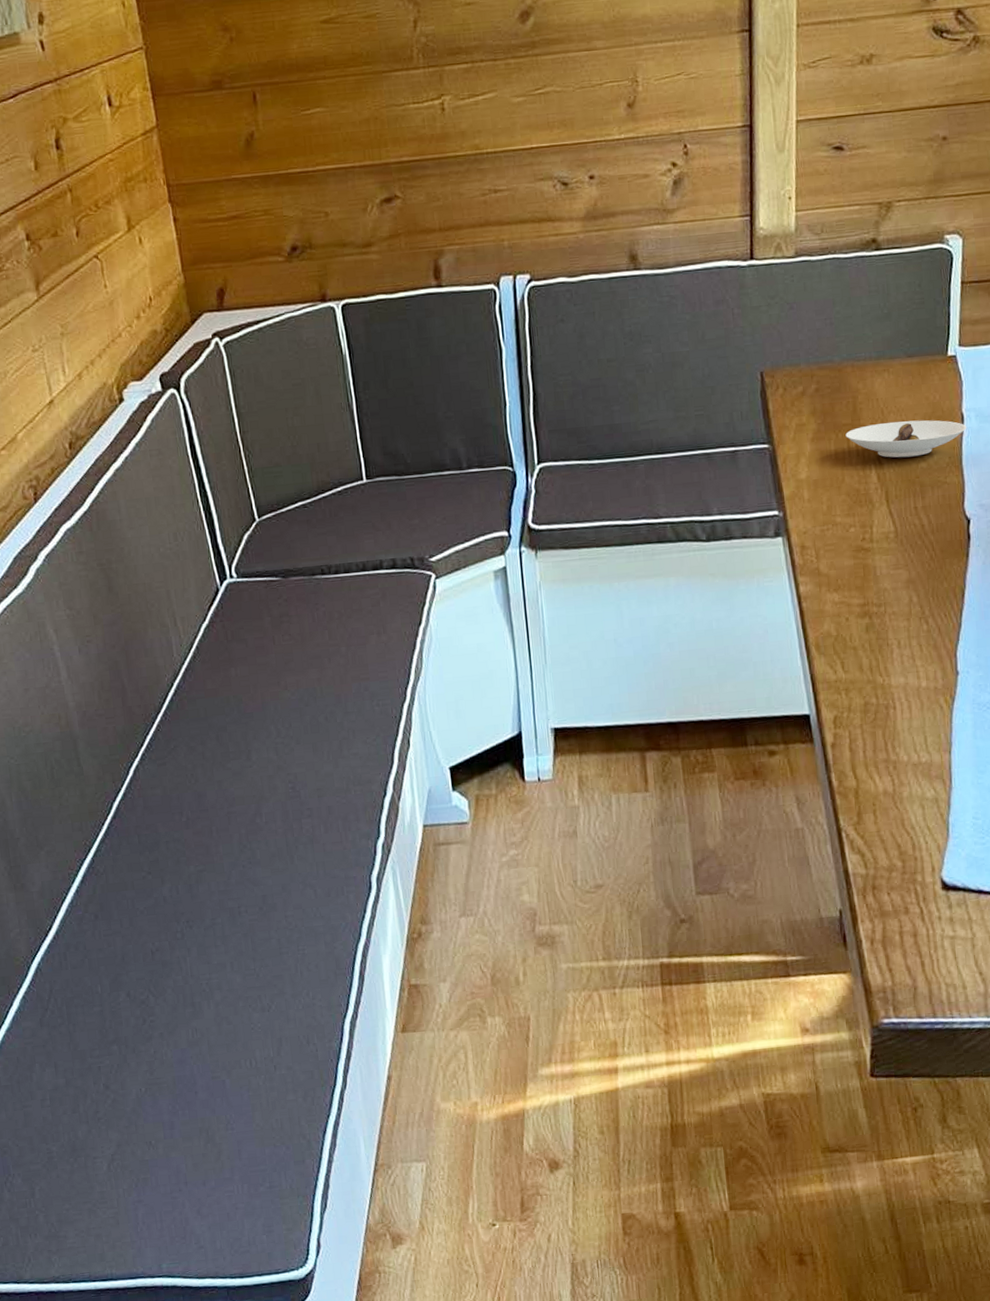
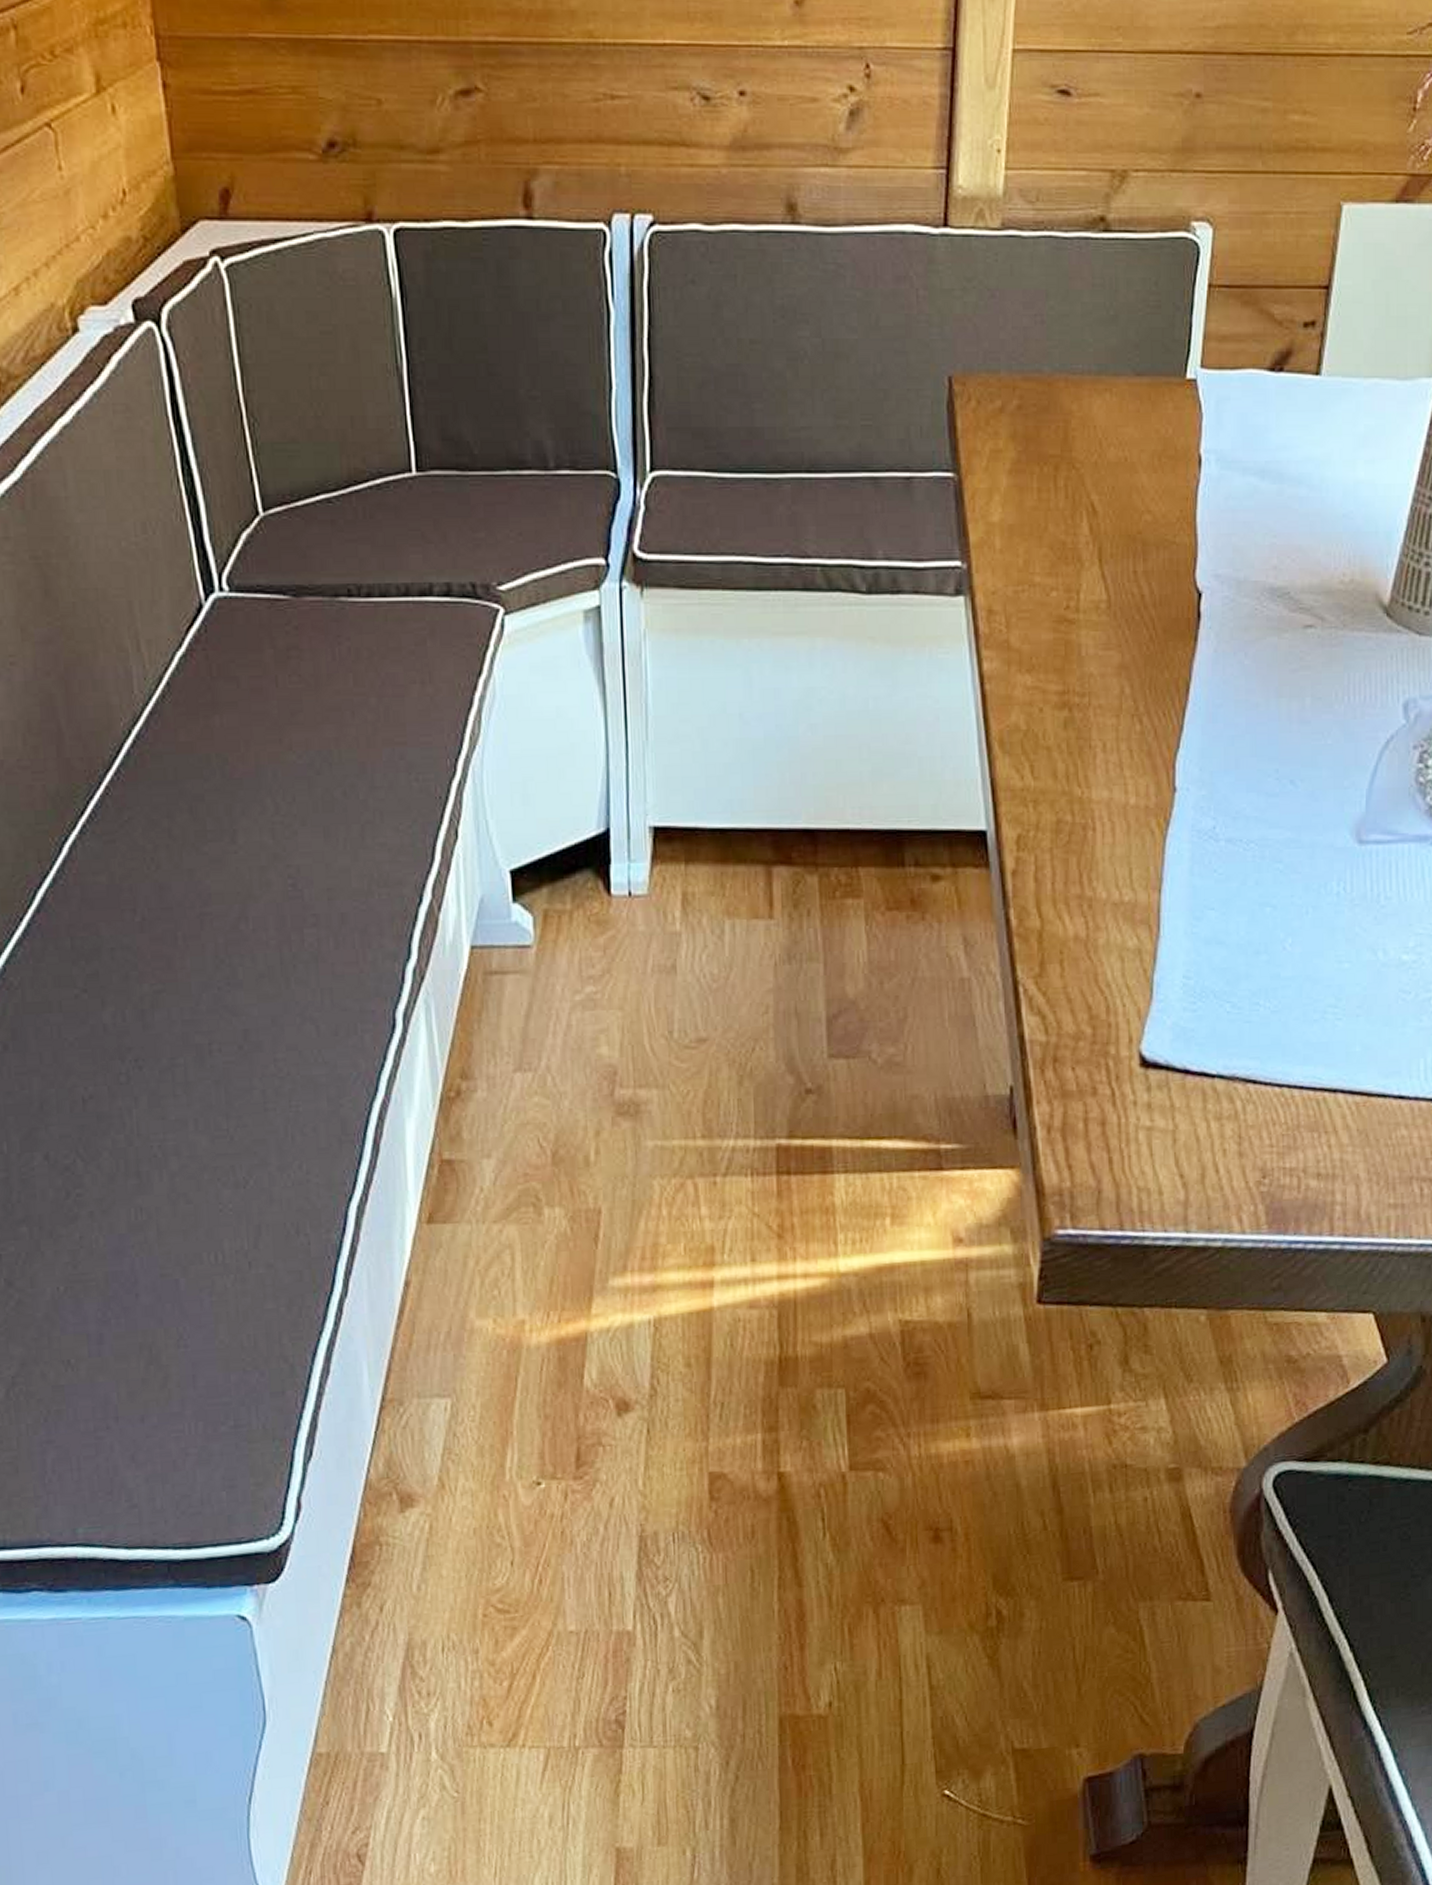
saucer: present [845,420,967,458] -> none [1052,457,1205,506]

